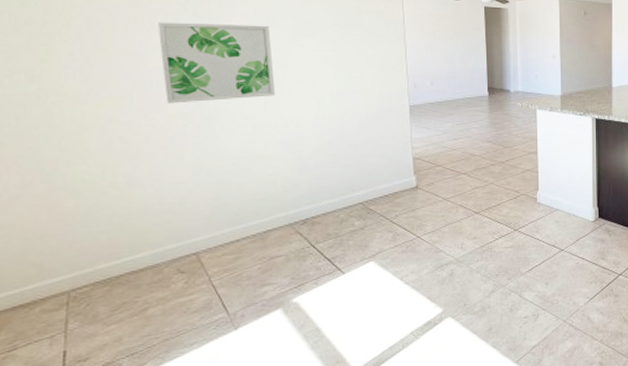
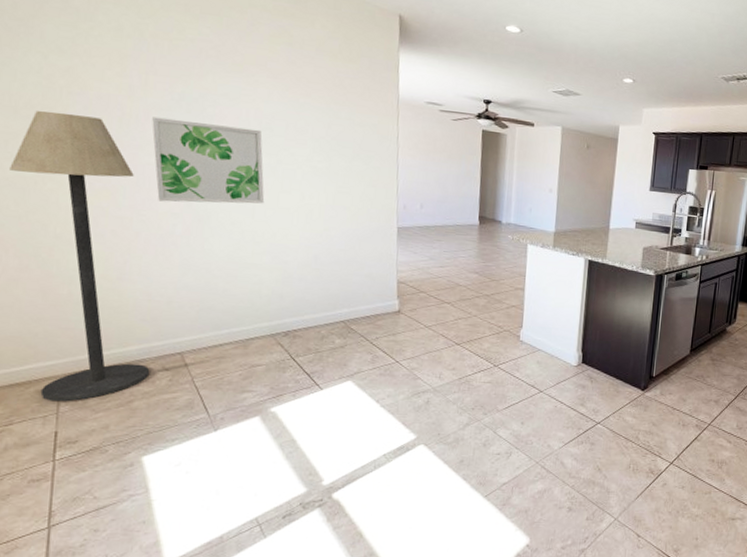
floor lamp: none [10,26,165,320] -> present [9,111,150,402]

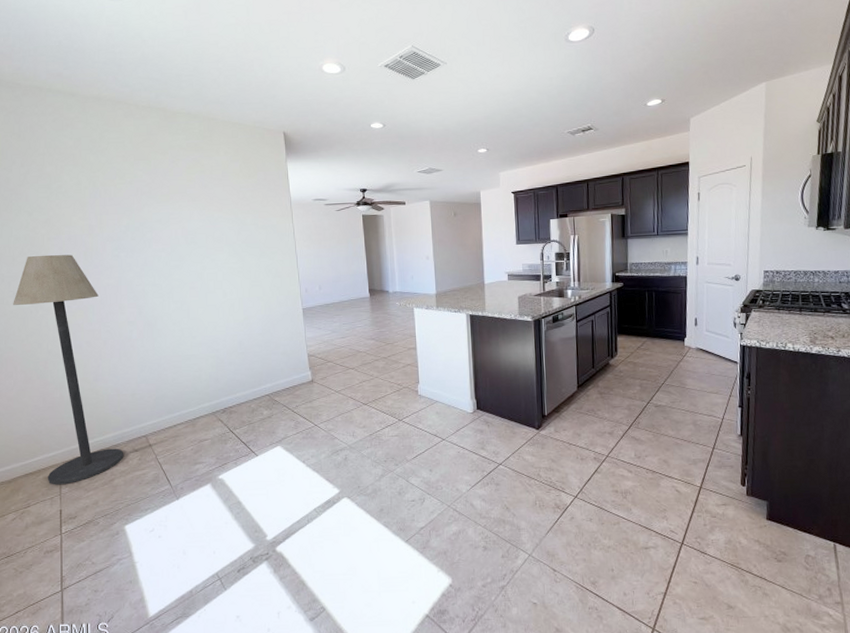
wall art: present [152,116,265,204] -> none [108,244,196,314]

